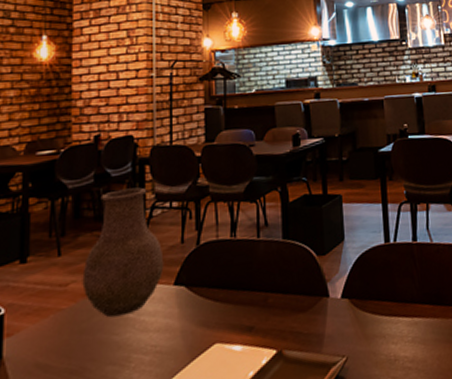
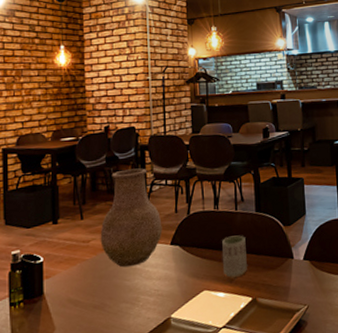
cup: none [240,269,271,325] -> present [222,235,247,278]

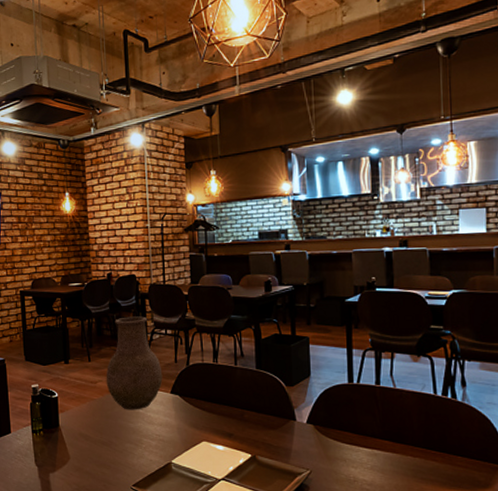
cup: present [222,235,247,278] -> none [221,391,247,432]

